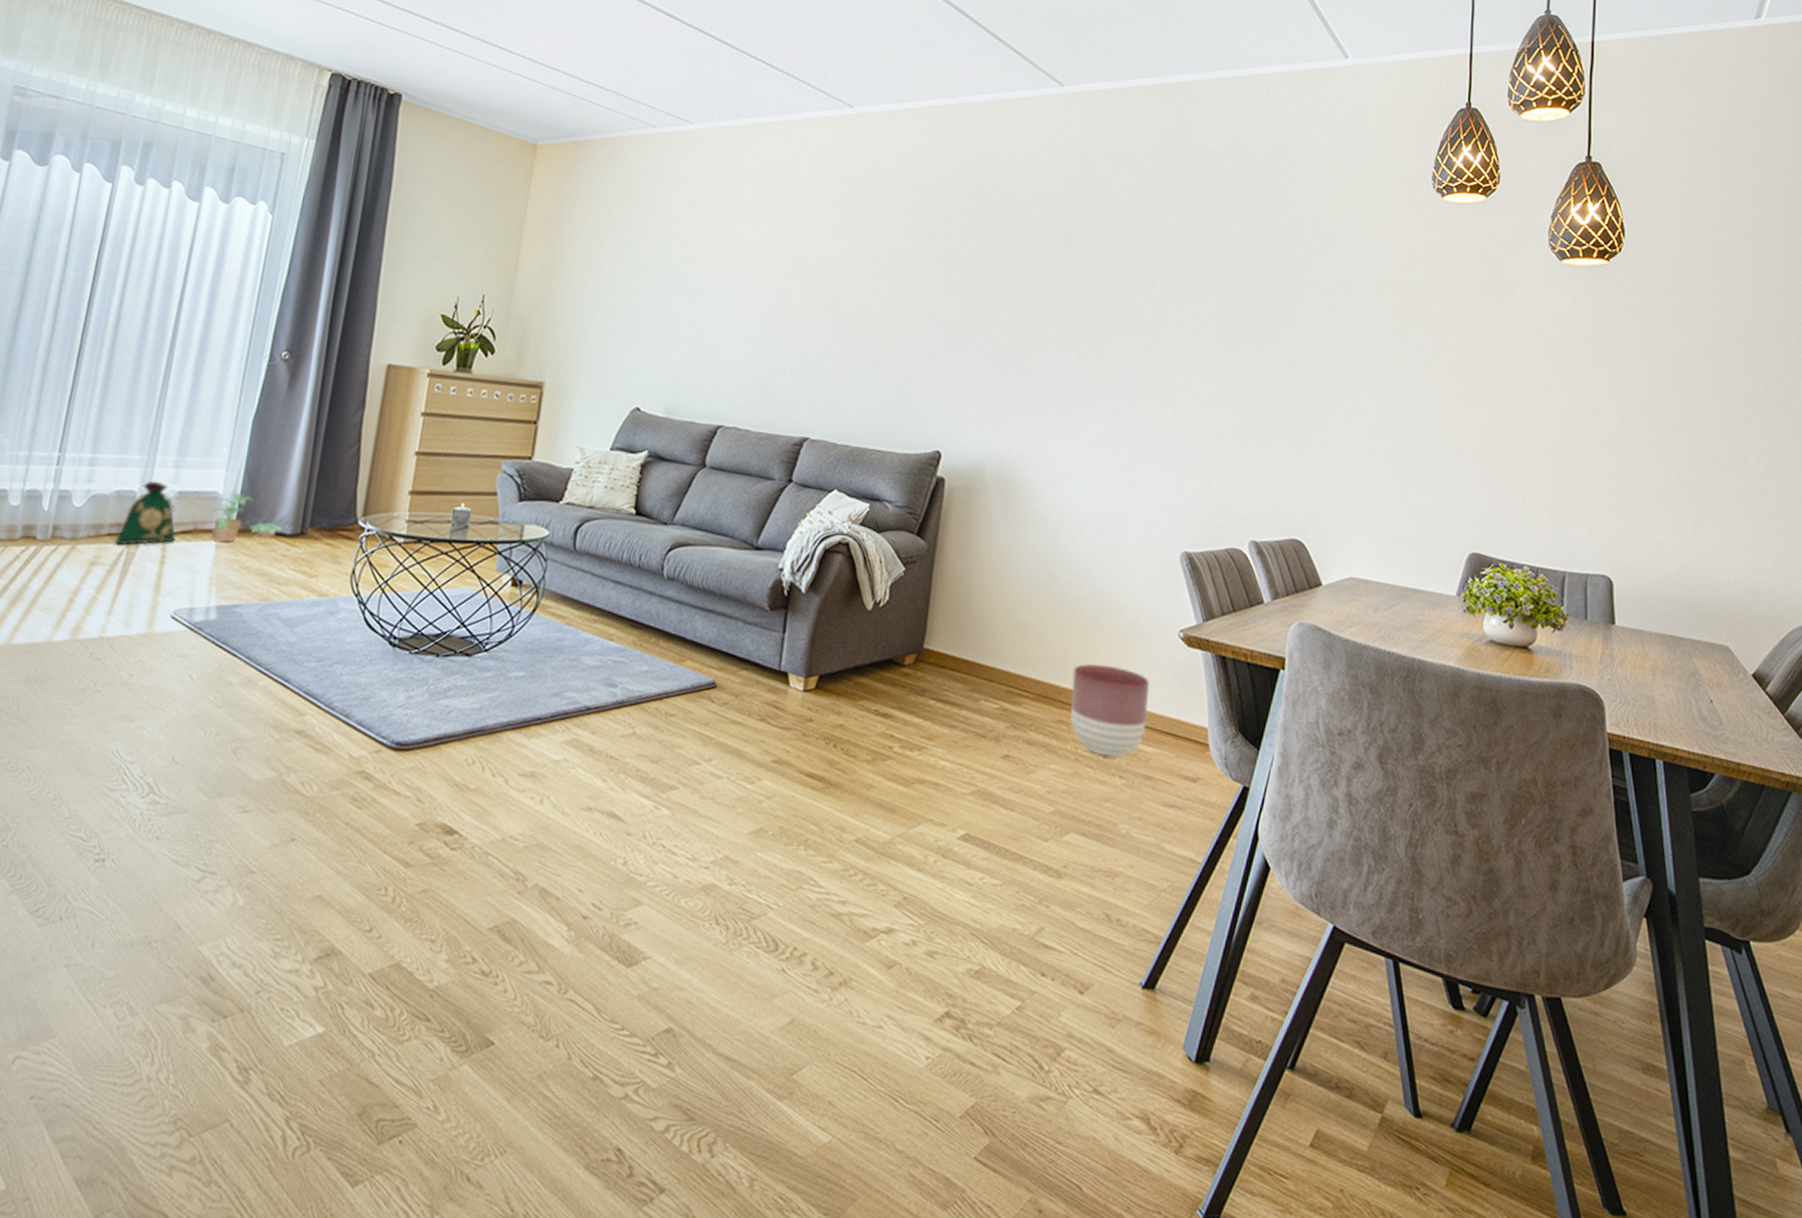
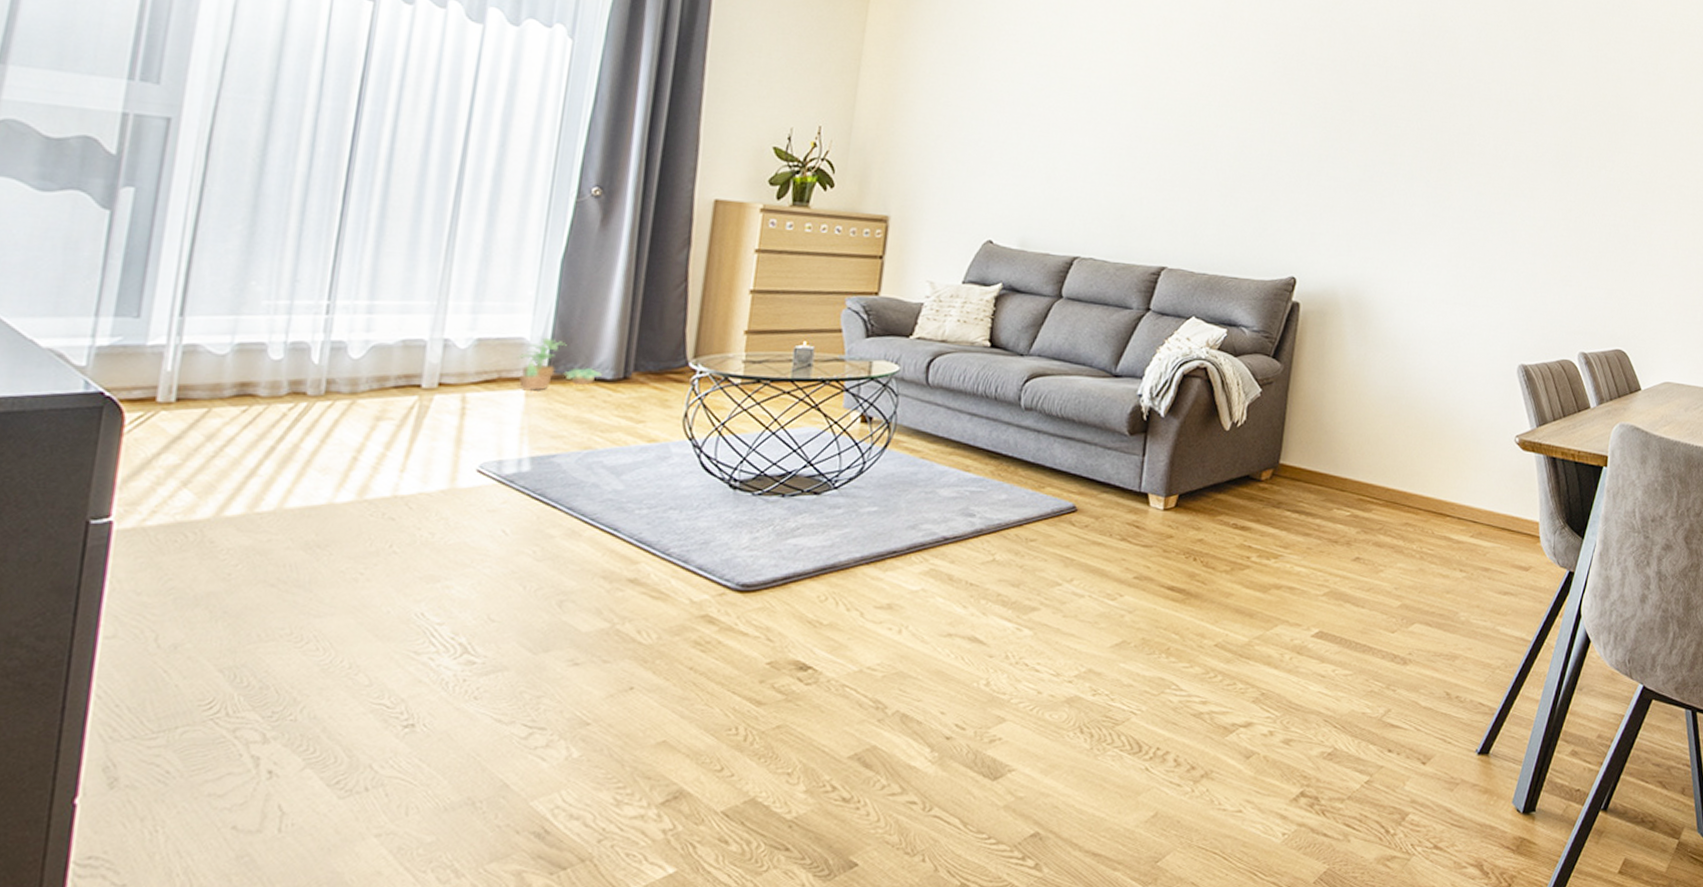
bag: present [115,481,176,546] -> none [404,328,477,398]
planter: present [1070,664,1149,757] -> none [1416,470,1488,553]

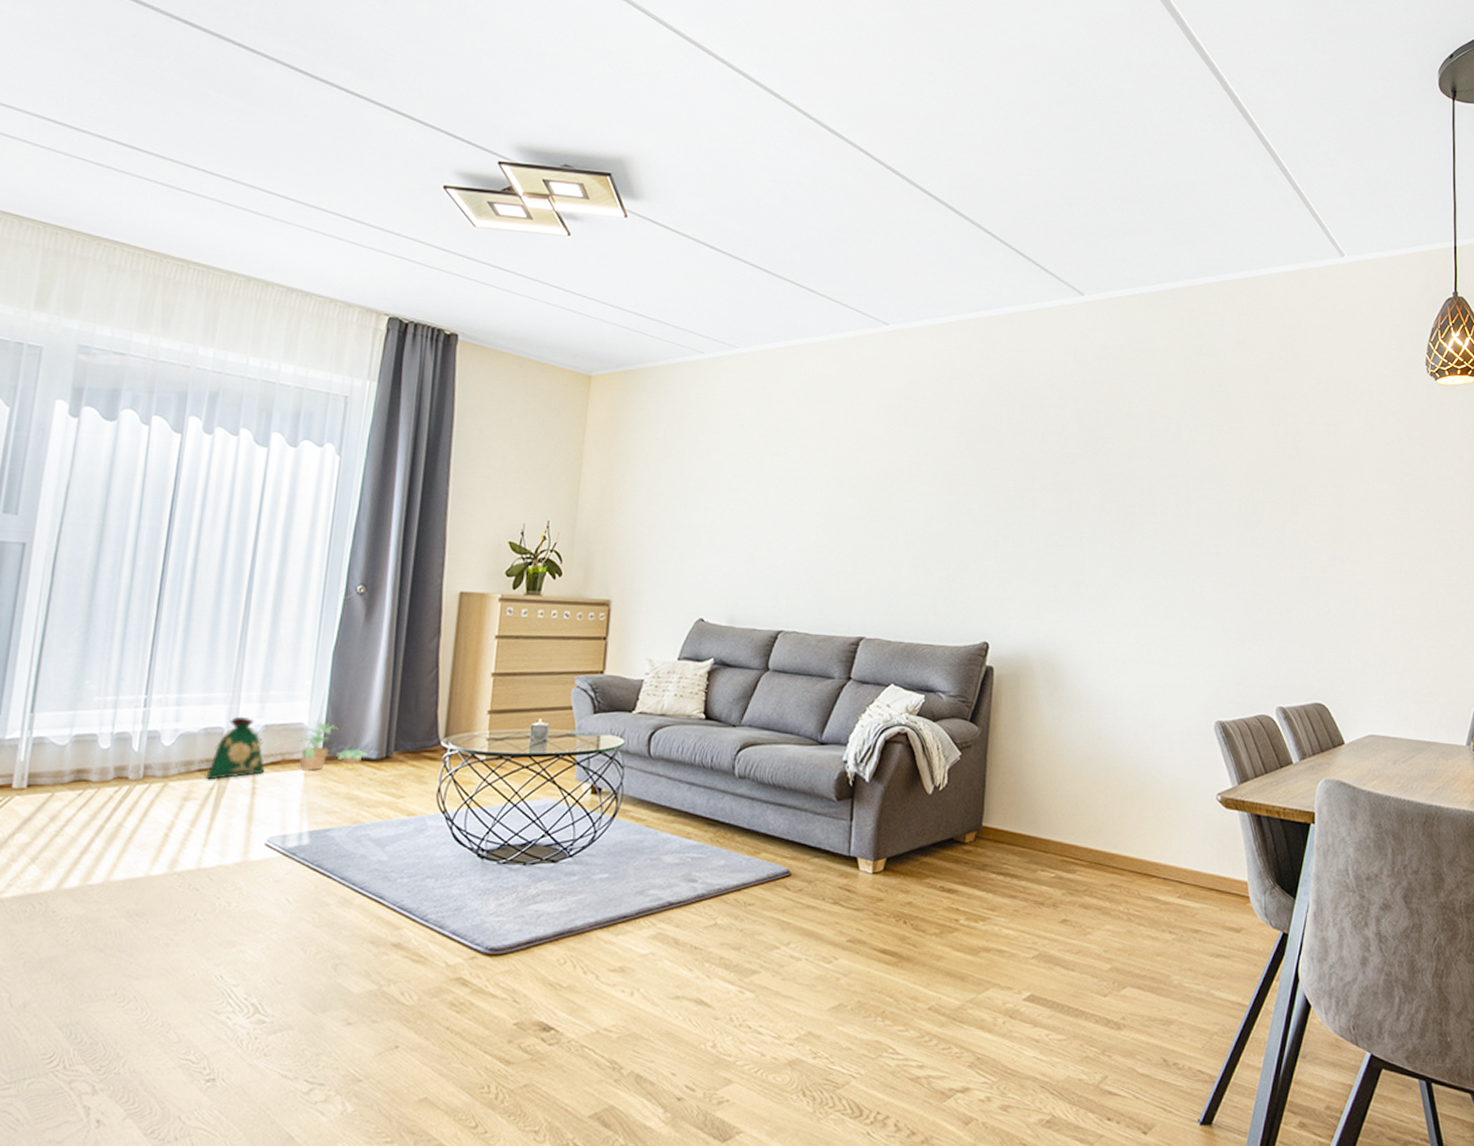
bag: none [404,328,477,398] -> present [205,716,265,780]

